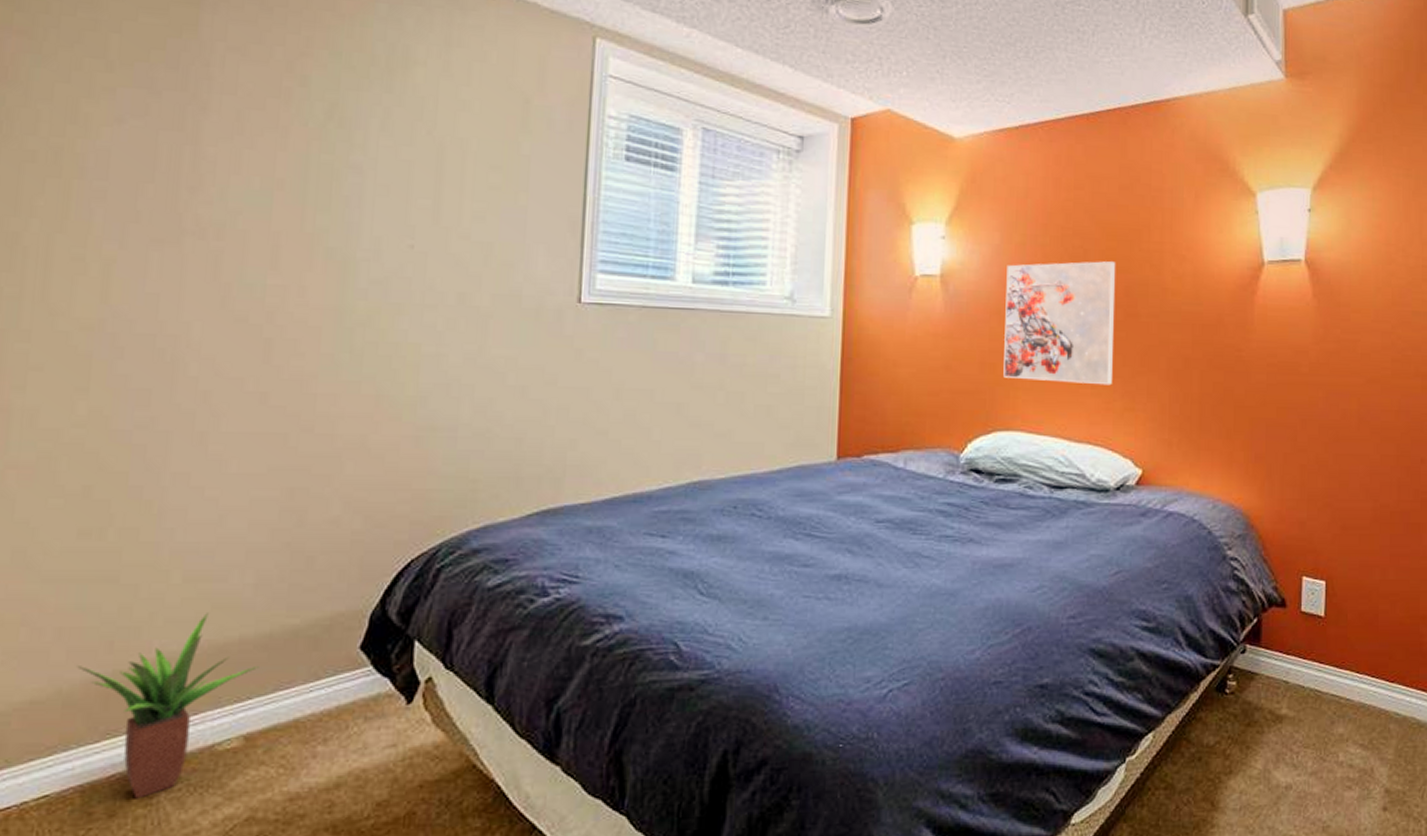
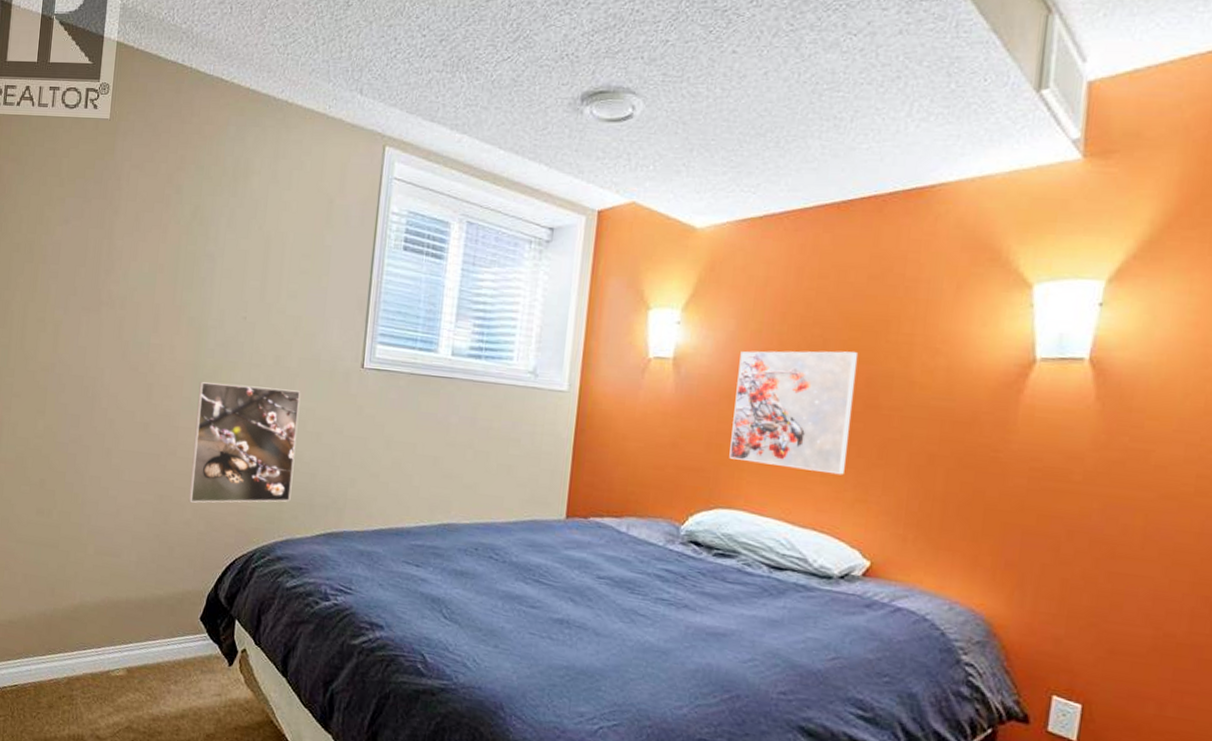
potted plant: present [77,613,259,799] -> none [34,578,137,699]
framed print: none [335,331,497,493] -> present [188,382,301,503]

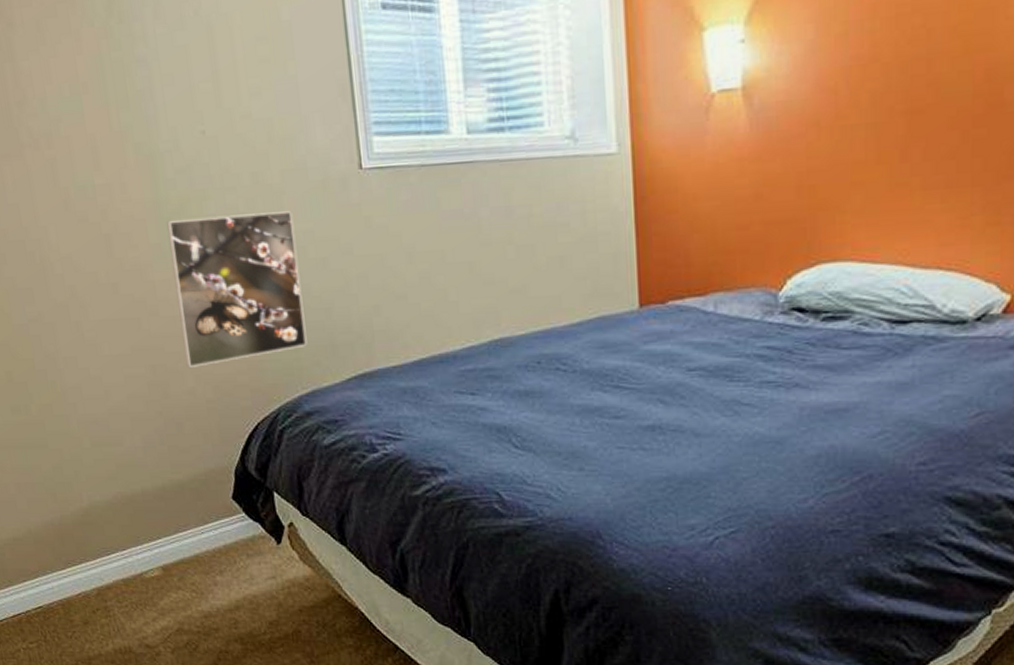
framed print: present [729,351,857,475] -> none [825,39,971,201]

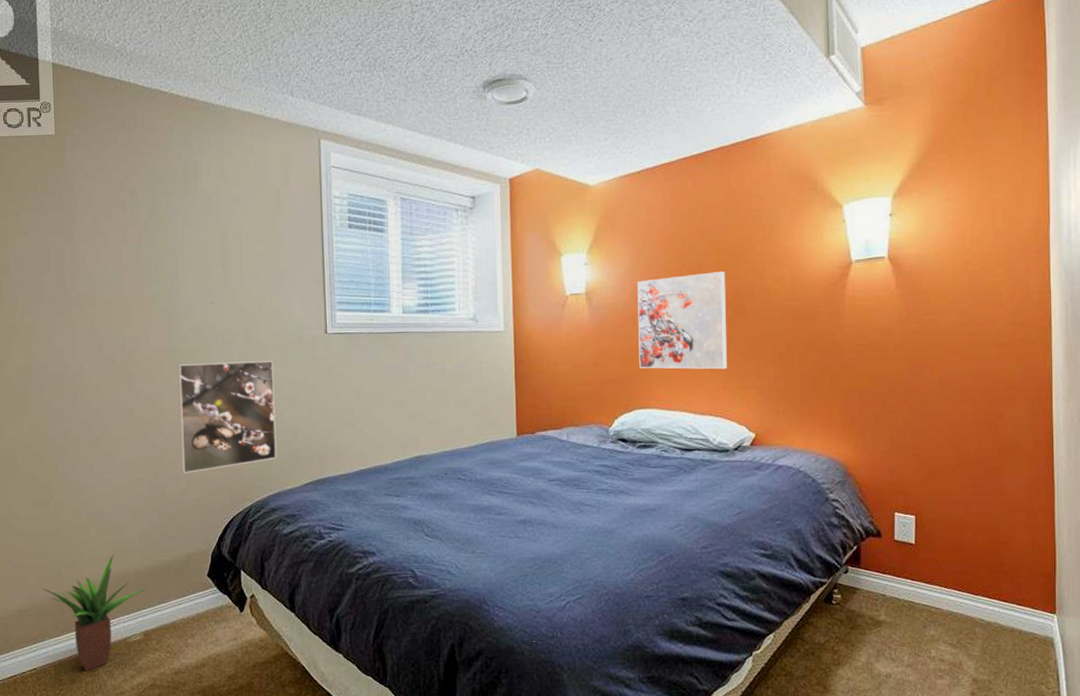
potted plant: none [36,471,161,612] -> present [42,554,148,671]
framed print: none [825,39,971,201] -> present [637,272,727,370]

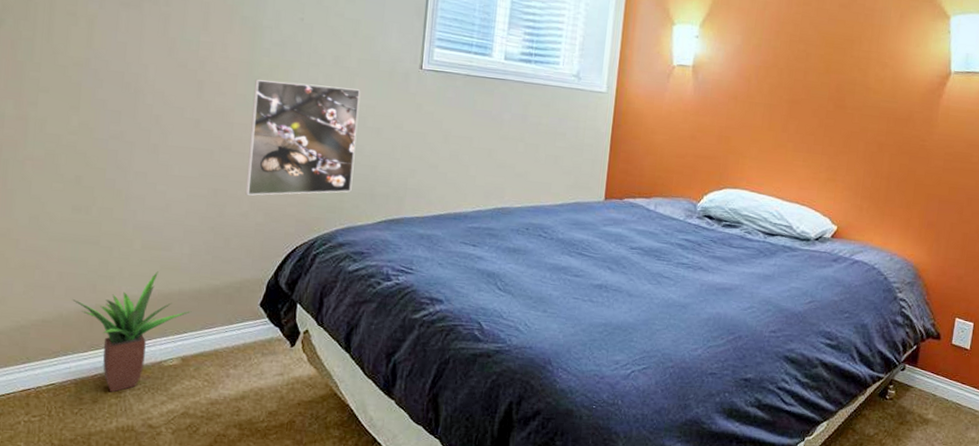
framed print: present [637,272,727,370] -> none [735,61,831,160]

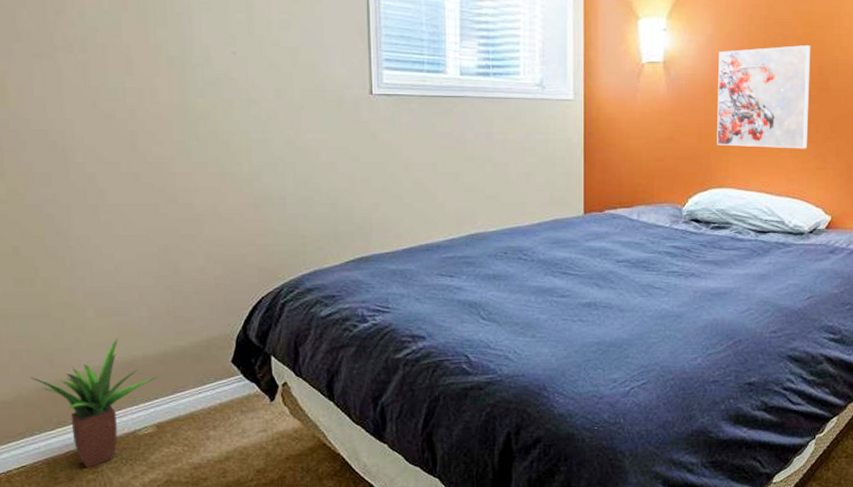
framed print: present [245,79,361,196] -> none [192,122,313,248]
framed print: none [735,61,831,160] -> present [717,45,810,149]

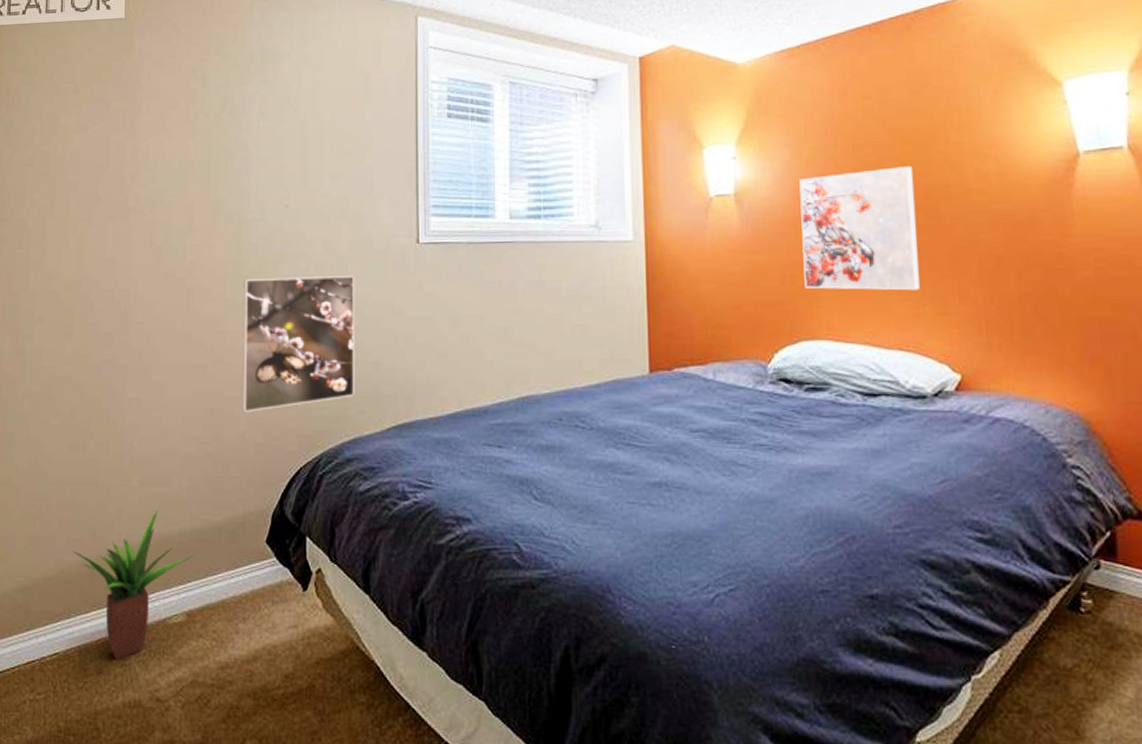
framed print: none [192,122,313,248] -> present [242,276,355,412]

